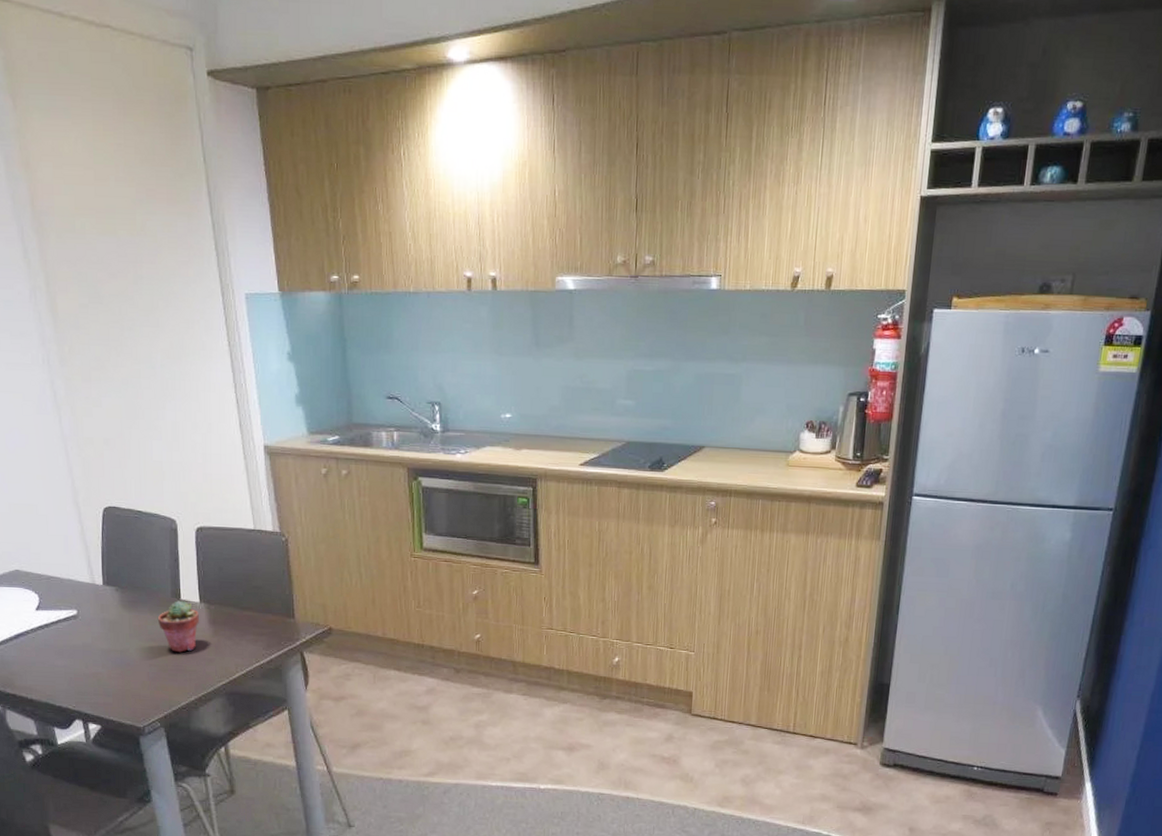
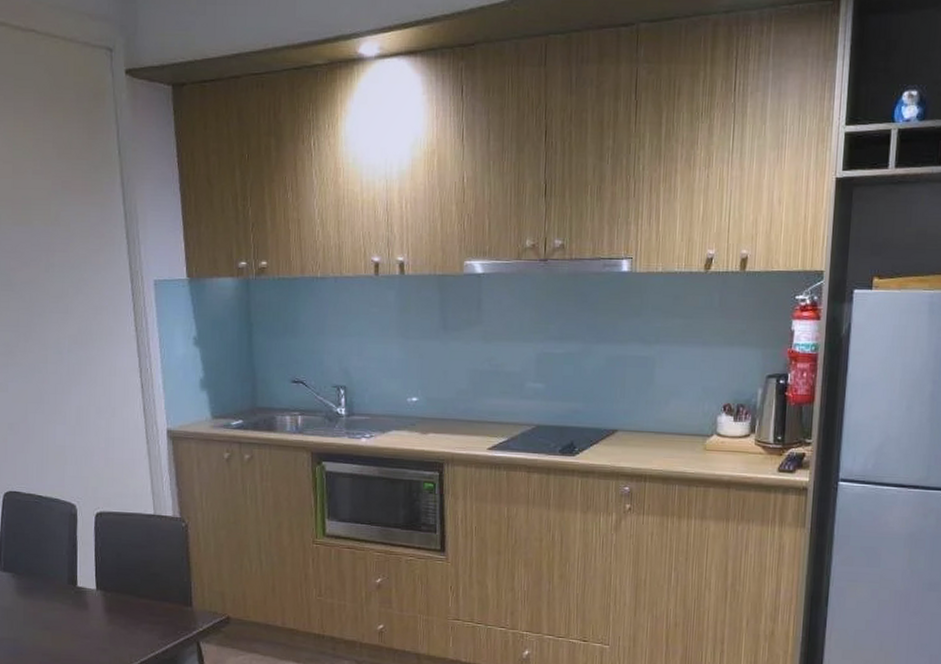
potted succulent: present [157,600,199,653] -> none [52,587,95,642]

